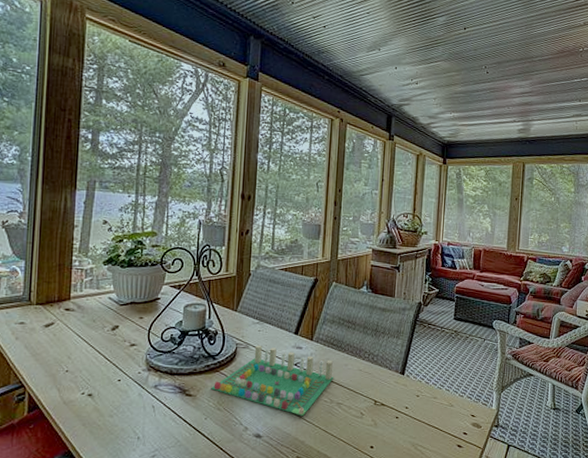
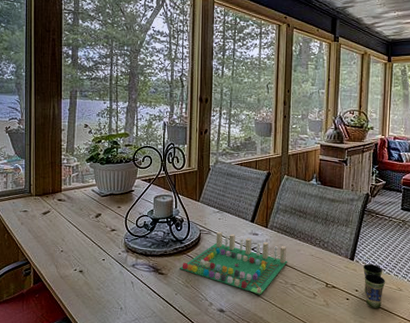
cup: none [413,379,437,426] -> present [362,264,386,308]

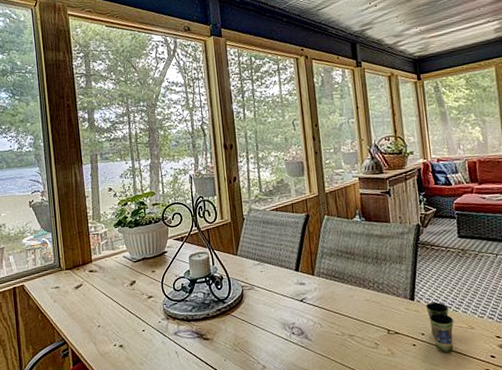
board game: present [180,231,288,295] -> none [225,285,342,352]

